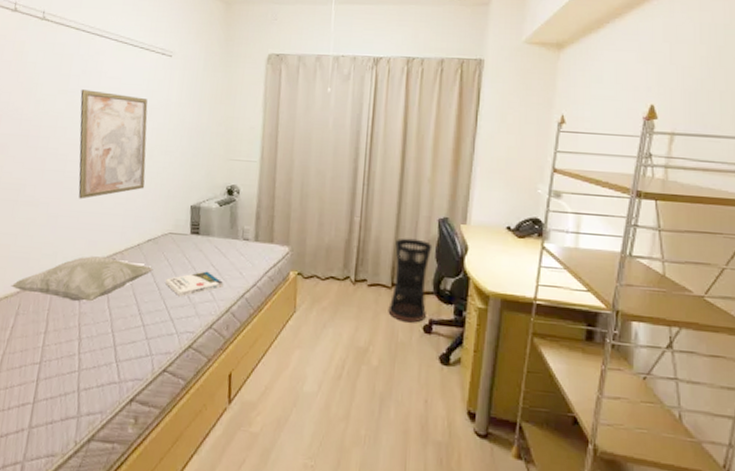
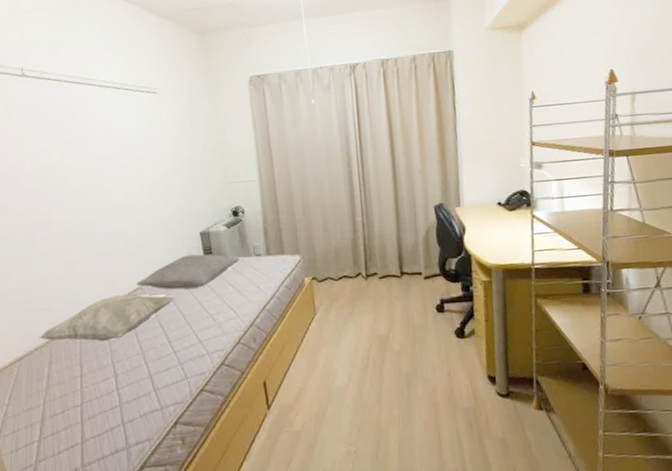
wall art: present [78,89,148,199] -> none [73,137,153,244]
pillow: none [117,227,226,263] -> present [136,254,239,290]
book: present [165,271,224,297] -> none [188,291,244,320]
umbrella stand: present [388,238,433,323] -> none [398,227,437,306]

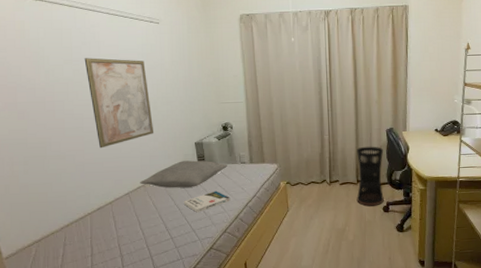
decorative pillow: present [39,294,175,341] -> none [54,191,172,228]
wall art: none [73,137,153,244] -> present [84,58,154,149]
book: none [188,291,244,320] -> present [184,191,231,213]
umbrella stand: none [398,227,437,306] -> present [356,146,384,207]

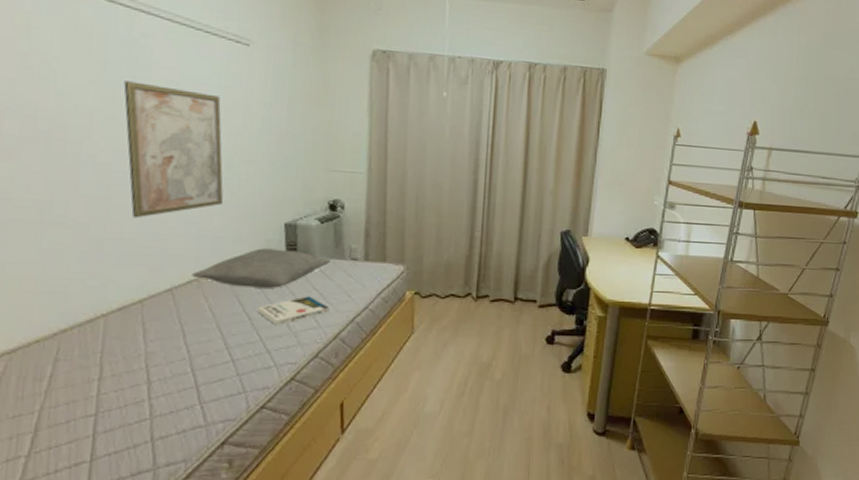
umbrella stand: present [356,146,384,207] -> none [511,251,555,335]

